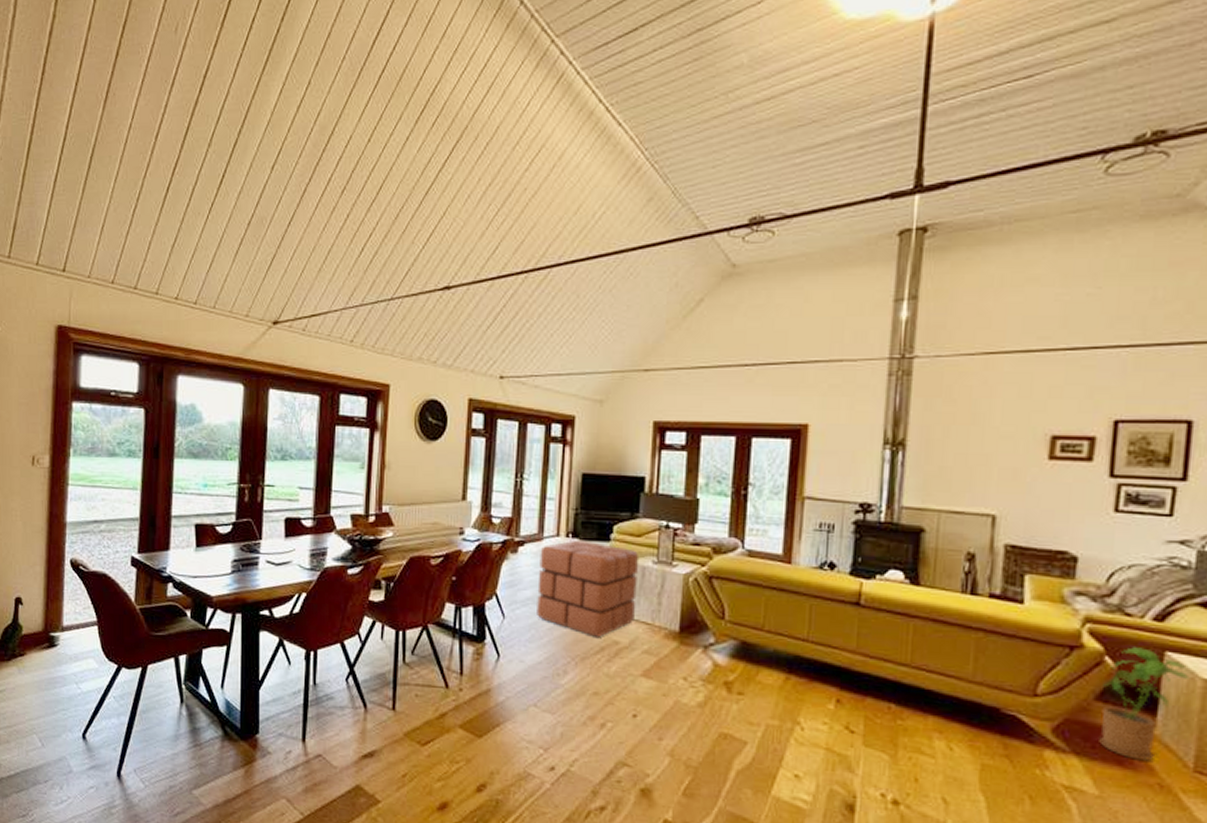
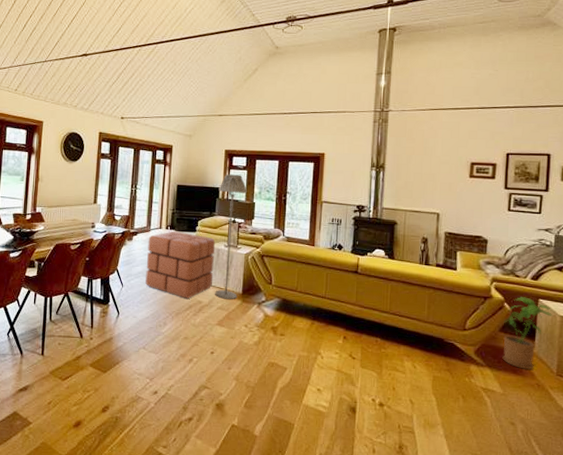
floor lamp: none [639,457,687,641] -> present [215,174,247,300]

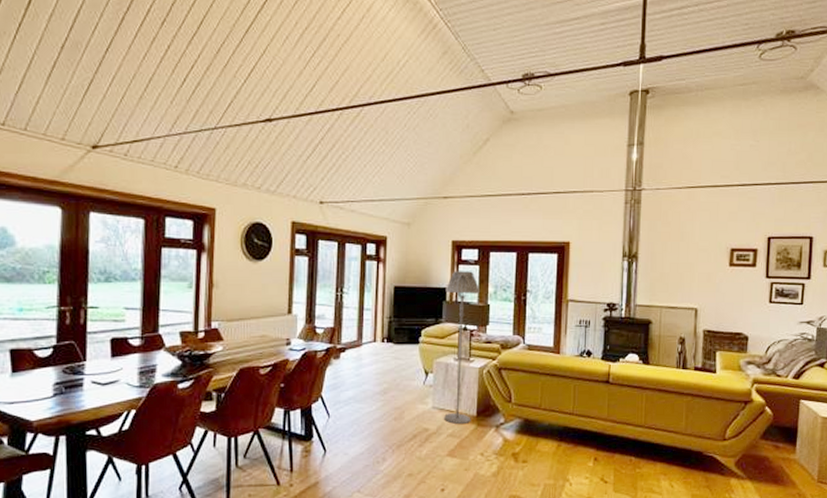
pouf: present [145,231,216,299] -> none [358,344,443,427]
house plant: present [502,297,553,370] -> none [763,398,814,479]

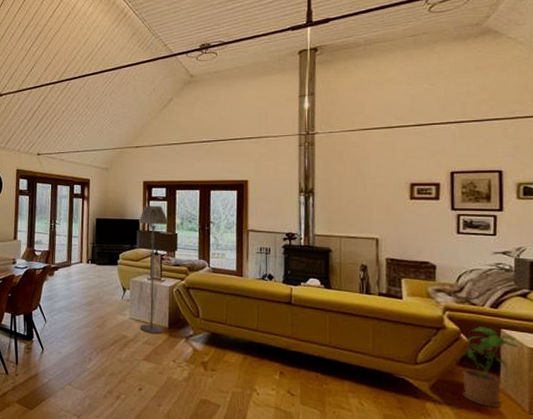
house plant: none [763,398,814,479] -> present [462,327,520,407]

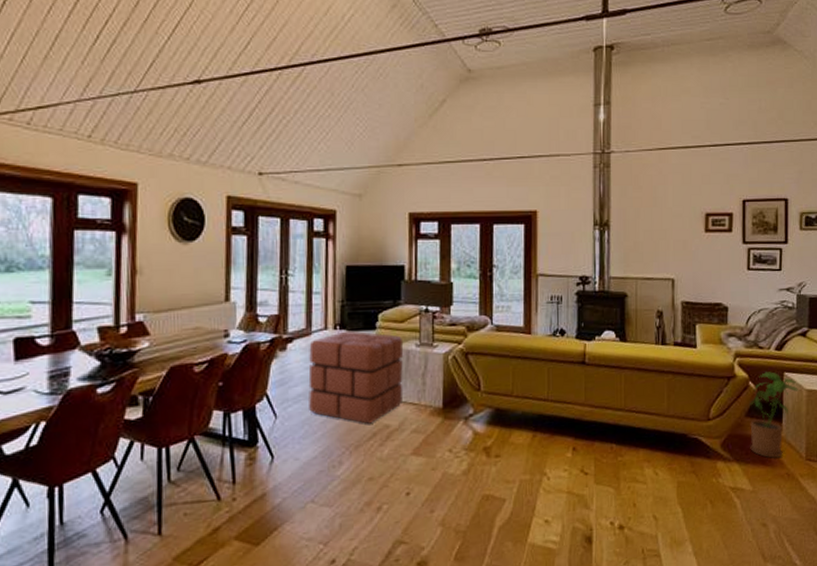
pouf: none [68,265,138,333] -> present [308,330,404,424]
floor lamp: present [139,206,168,335] -> none [403,246,441,419]

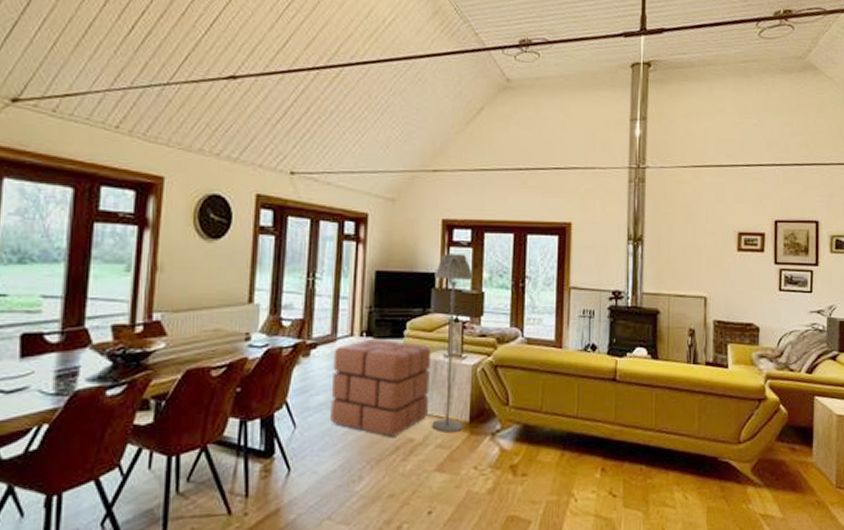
floor lamp: none [403,246,441,419] -> present [432,254,473,433]
house plant: present [750,371,799,458] -> none [780,395,829,485]

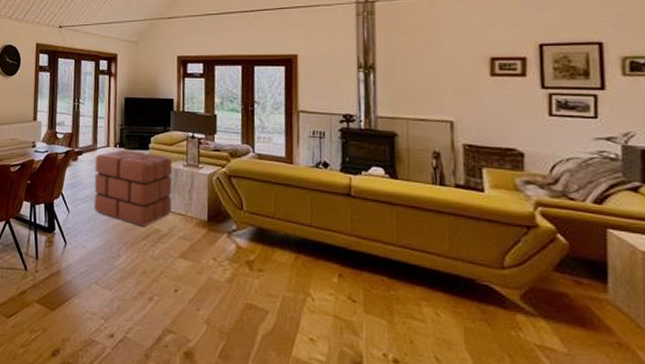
floor lamp: present [432,254,473,433] -> none [172,83,206,229]

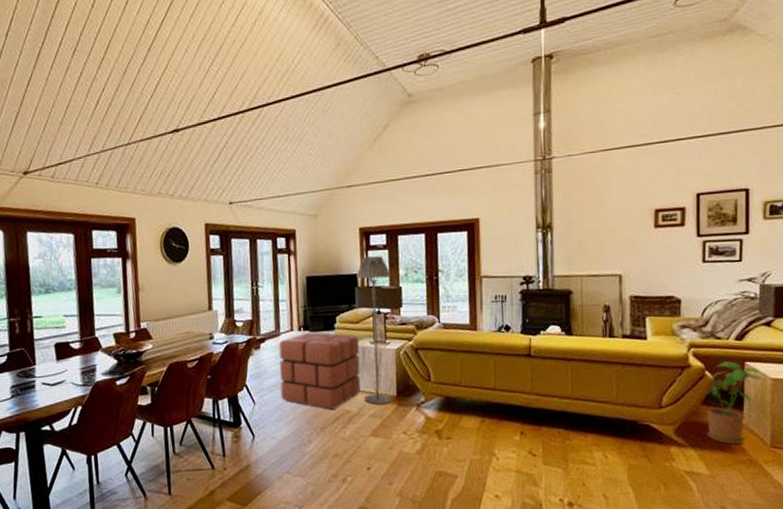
floor lamp: none [172,83,206,229] -> present [356,256,392,406]
house plant: none [559,226,631,323] -> present [706,361,763,445]

